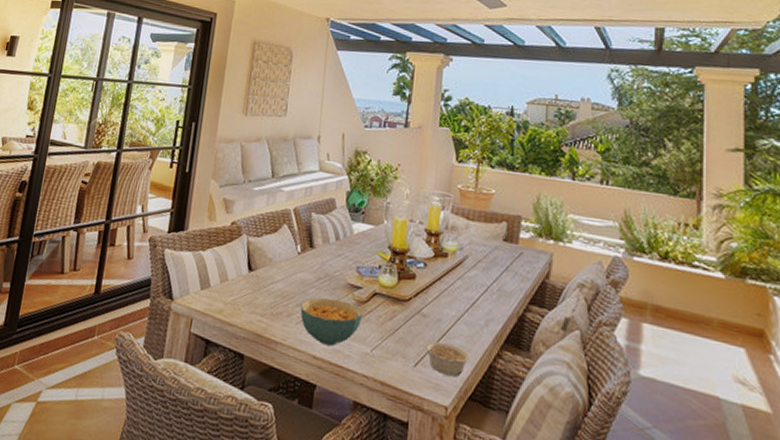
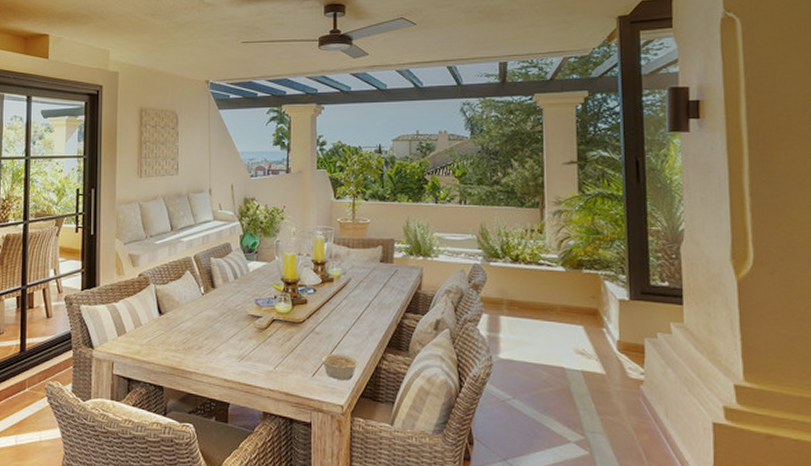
cereal bowl: present [300,297,362,346] -> none [209,329,264,369]

